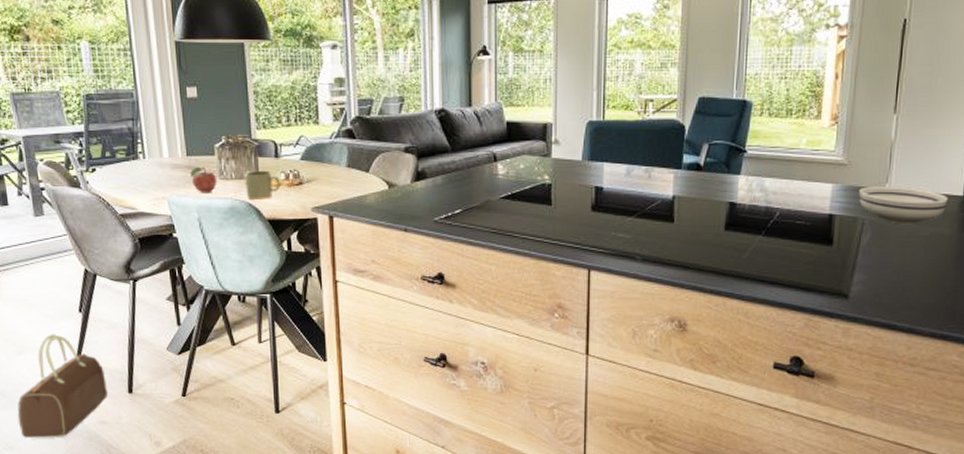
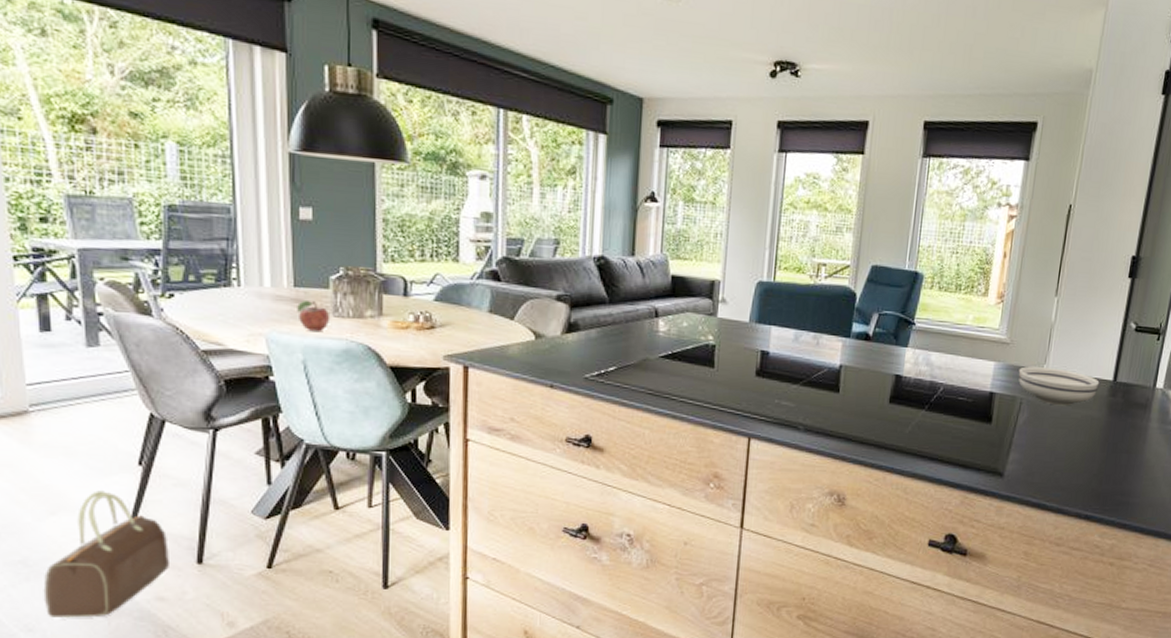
mug: present [245,170,280,199] -> none [365,309,408,343]

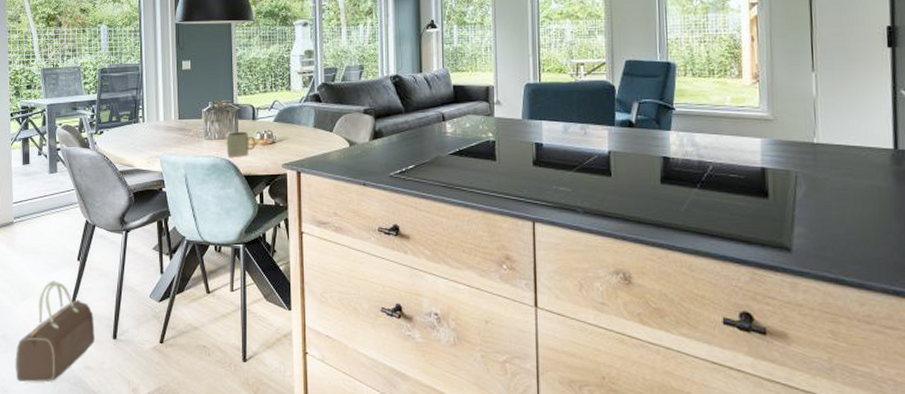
fruit: present [297,301,331,331] -> none [181,129,203,151]
mug: none [365,309,408,343] -> present [226,131,256,157]
bowl: present [1018,366,1100,406] -> none [787,140,879,177]

